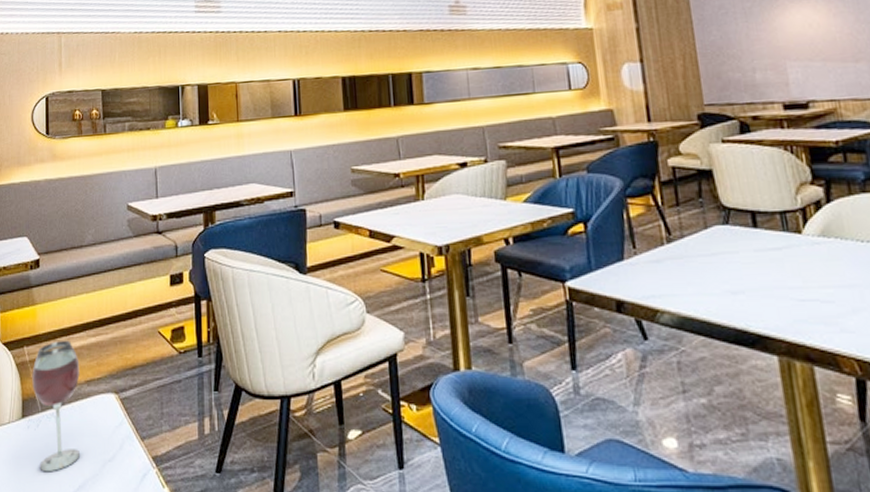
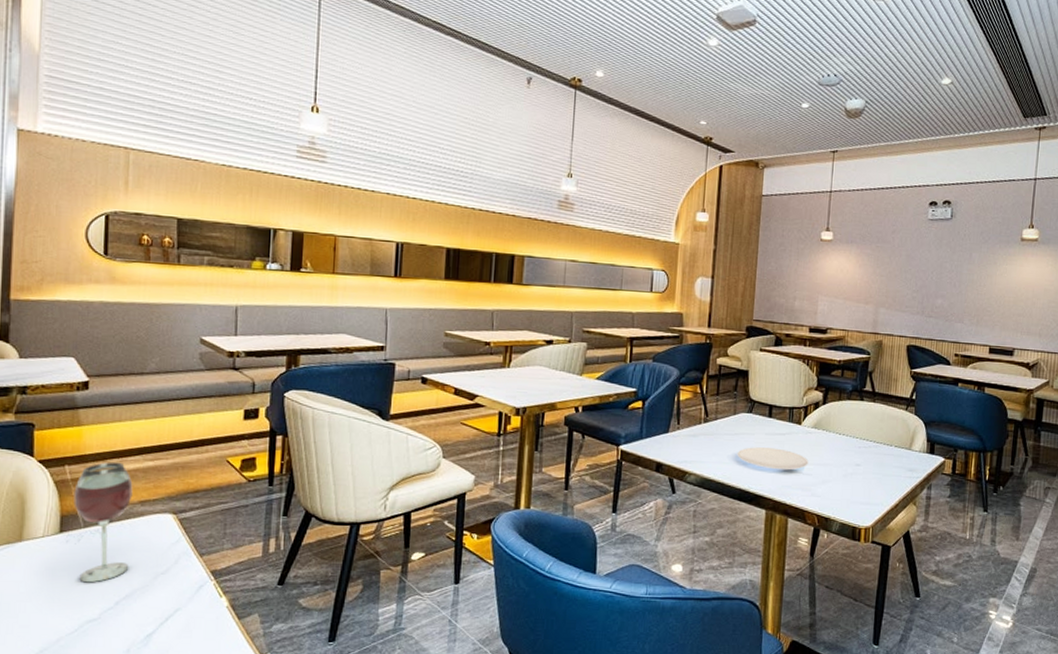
plate: none [720,268,826,299] -> present [737,447,809,471]

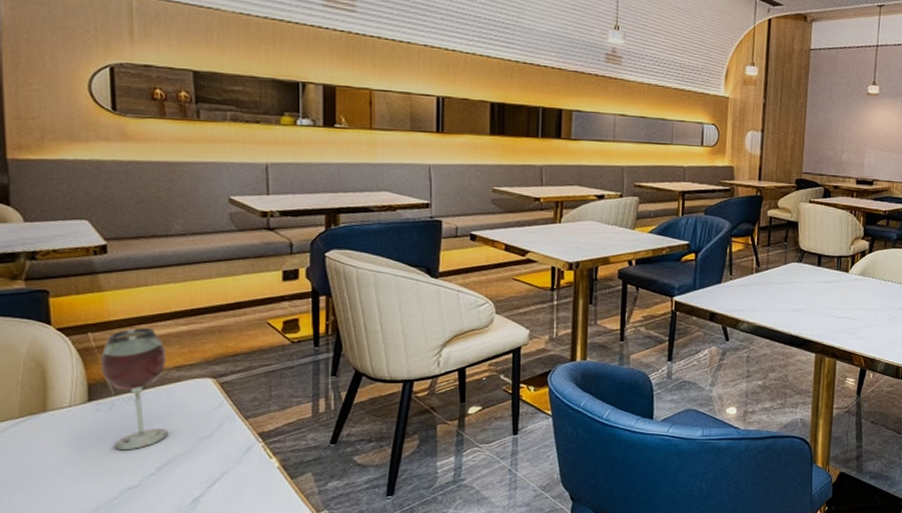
plate: present [737,447,809,471] -> none [787,295,856,316]

